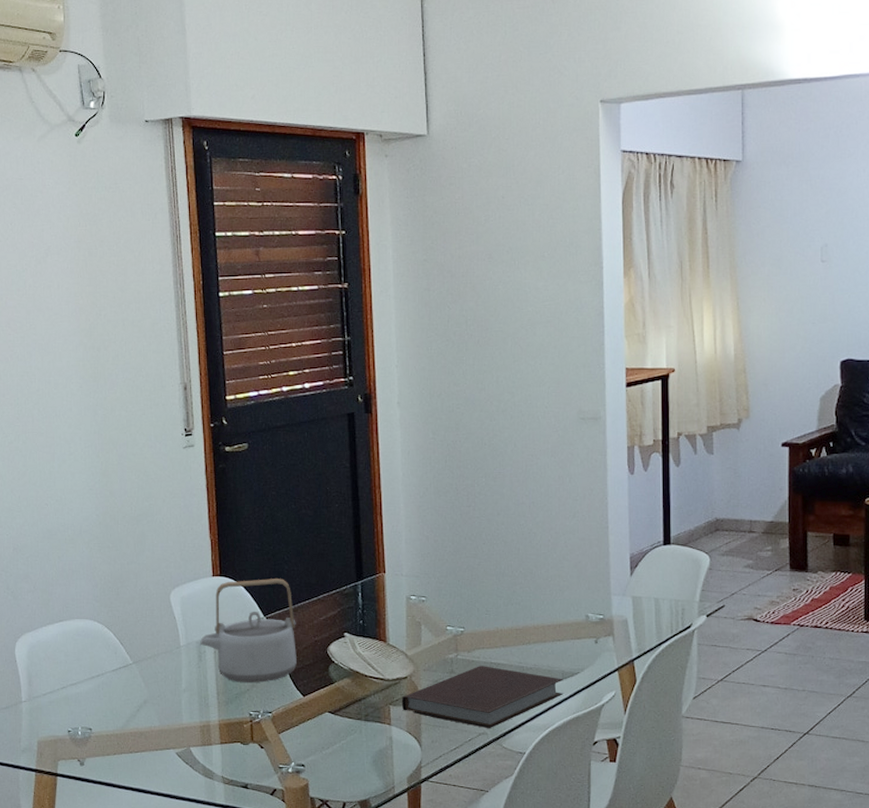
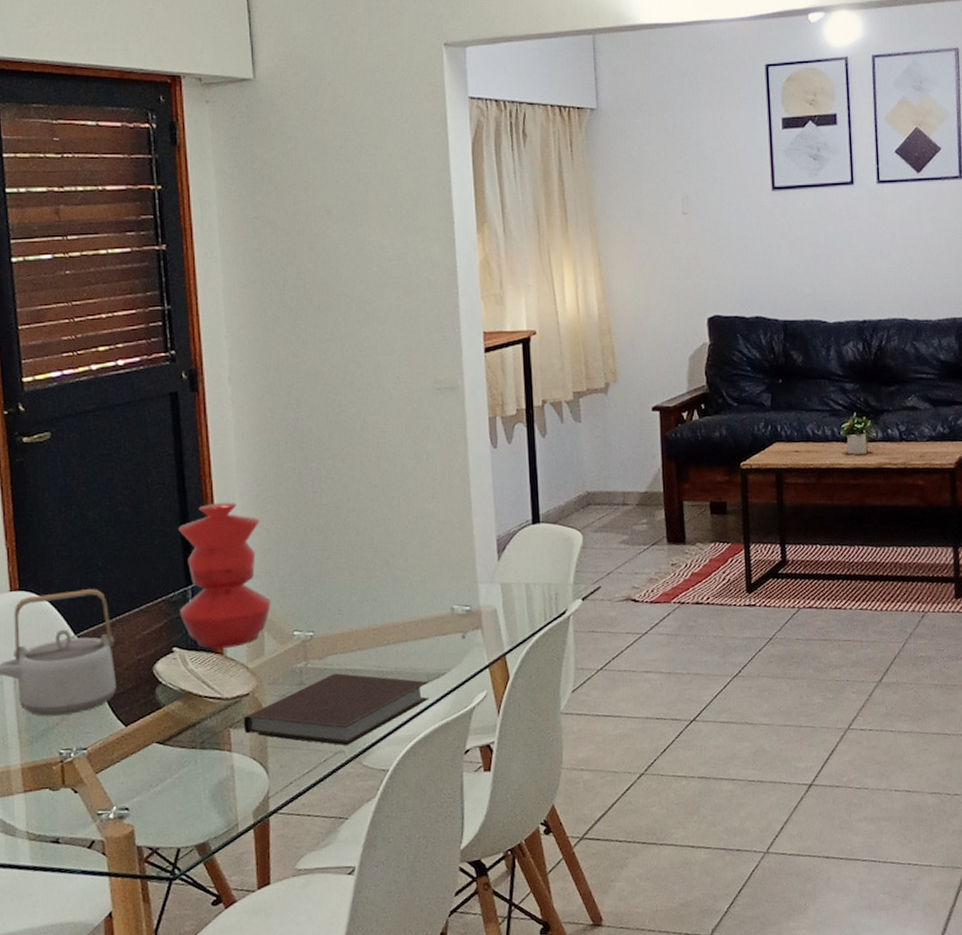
vase: none [351,511,428,636] -> present [178,502,271,649]

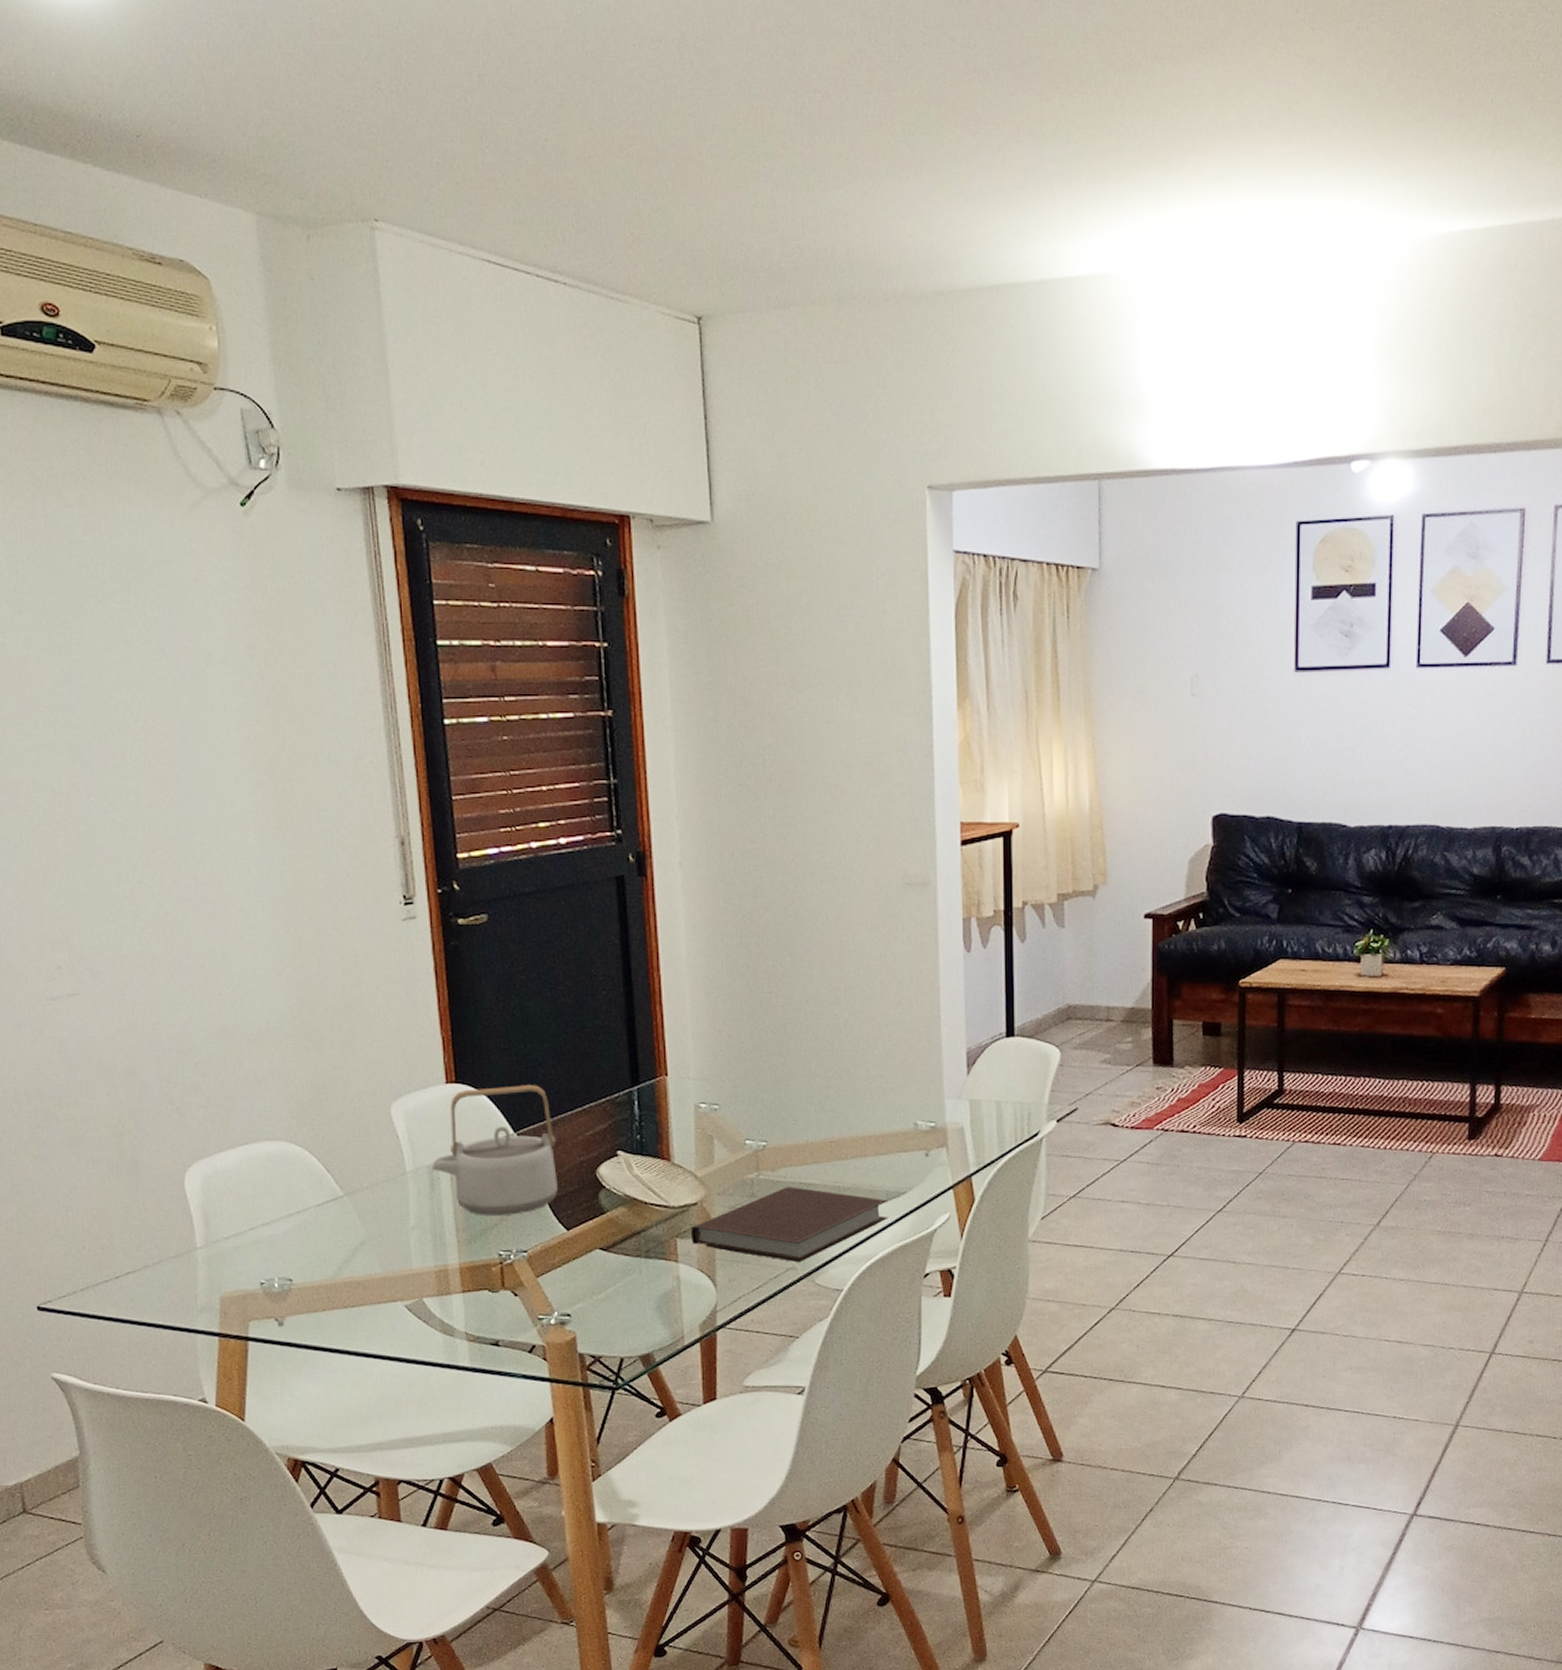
vase: present [178,502,271,649] -> none [624,998,722,1154]

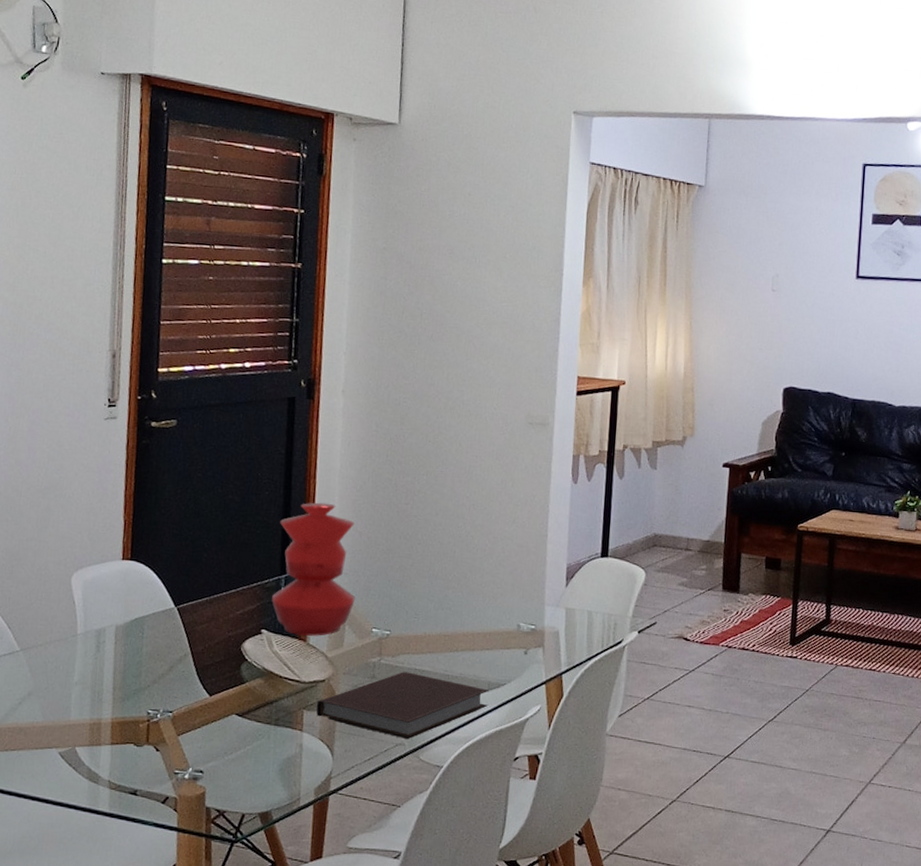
teapot: present [432,1085,558,1216] -> none [100,566,210,679]
vase: none [624,998,722,1154] -> present [272,502,355,636]

